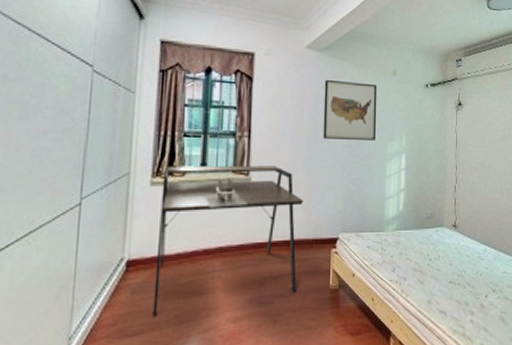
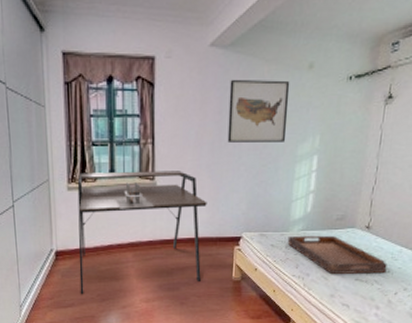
serving tray: none [383,235,476,278] -> present [287,235,388,275]

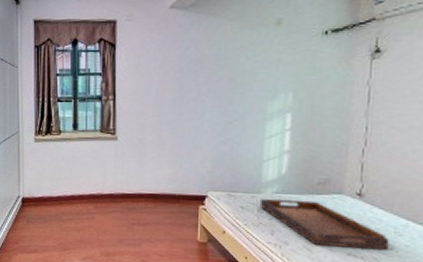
desk: present [77,171,207,295] -> none [43,125,169,242]
letter holder: present [114,182,154,209] -> none [76,136,115,162]
wall art: present [227,79,290,142] -> none [189,37,256,99]

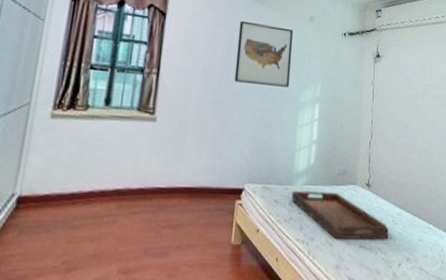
wall art: none [189,37,256,99] -> present [234,20,294,87]

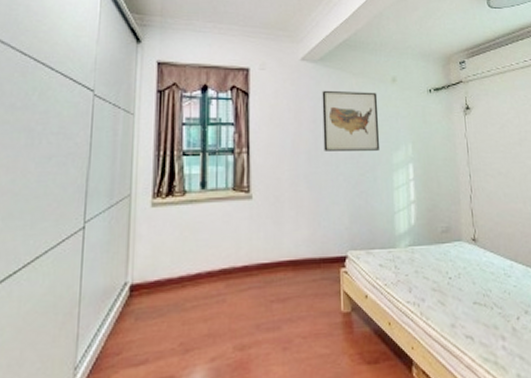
serving tray: present [291,190,389,240] -> none [395,250,503,299]

